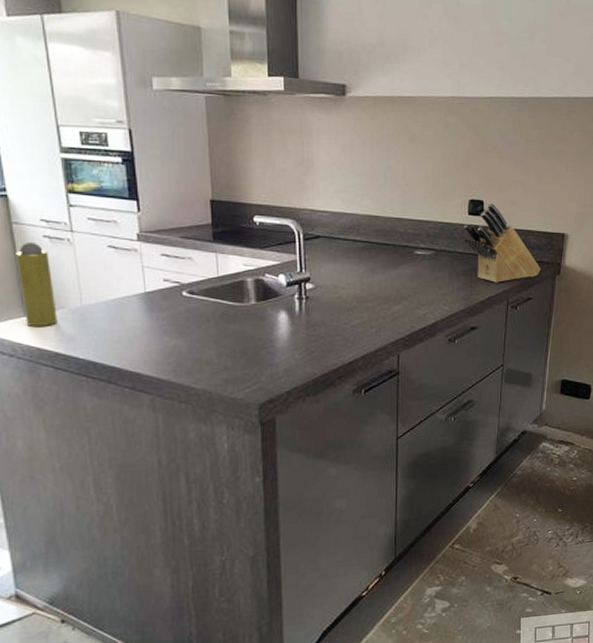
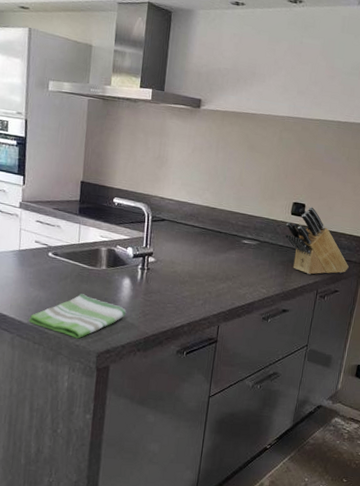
dish towel: none [169,337,287,391] -> present [29,294,126,339]

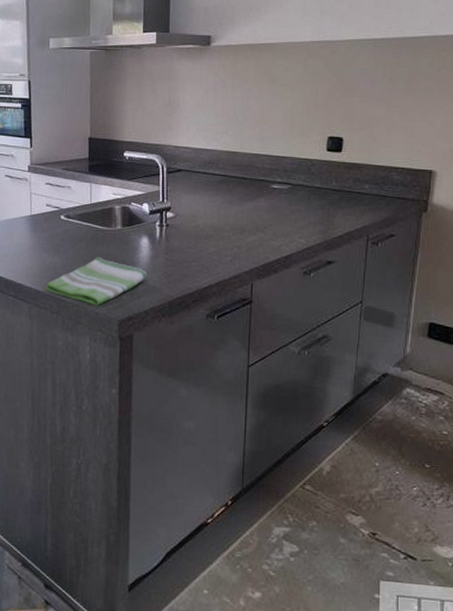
knife block: present [284,207,349,275] -> none [321,140,405,218]

